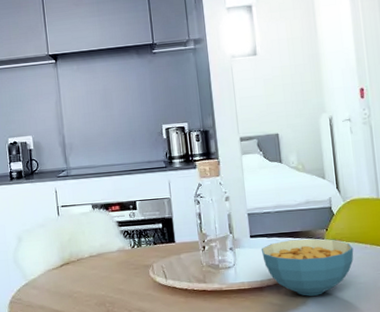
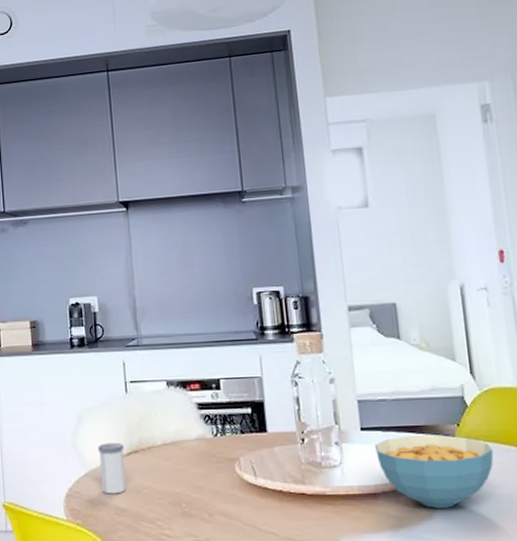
salt shaker: none [35,256,60,299] -> present [97,442,126,494]

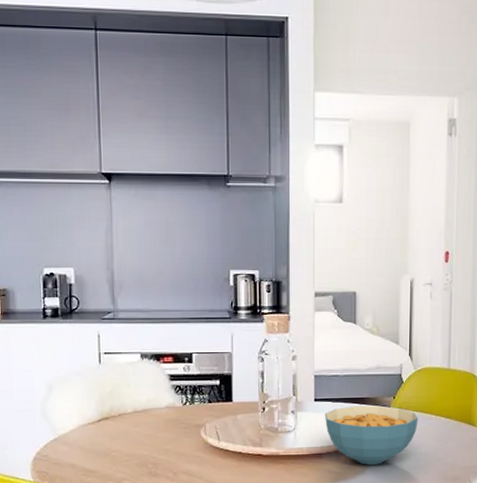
salt shaker: present [97,442,126,494] -> none [68,409,95,457]

